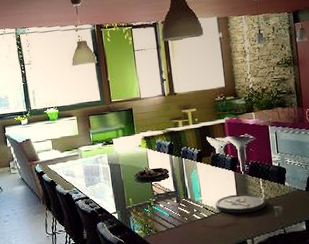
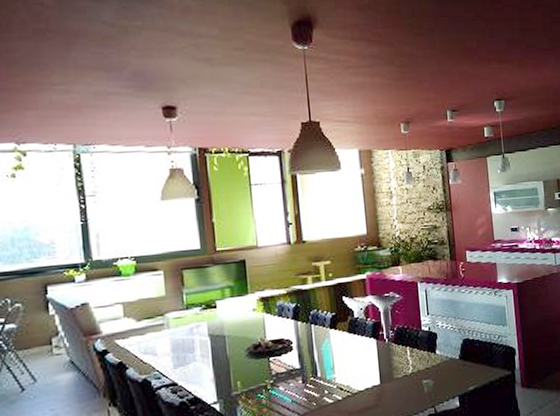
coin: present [215,193,266,214] -> none [352,366,414,393]

